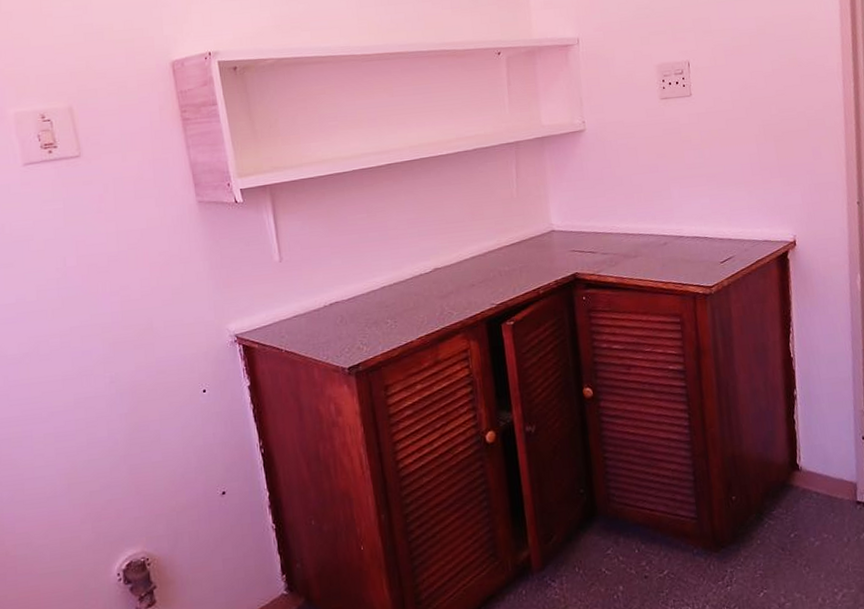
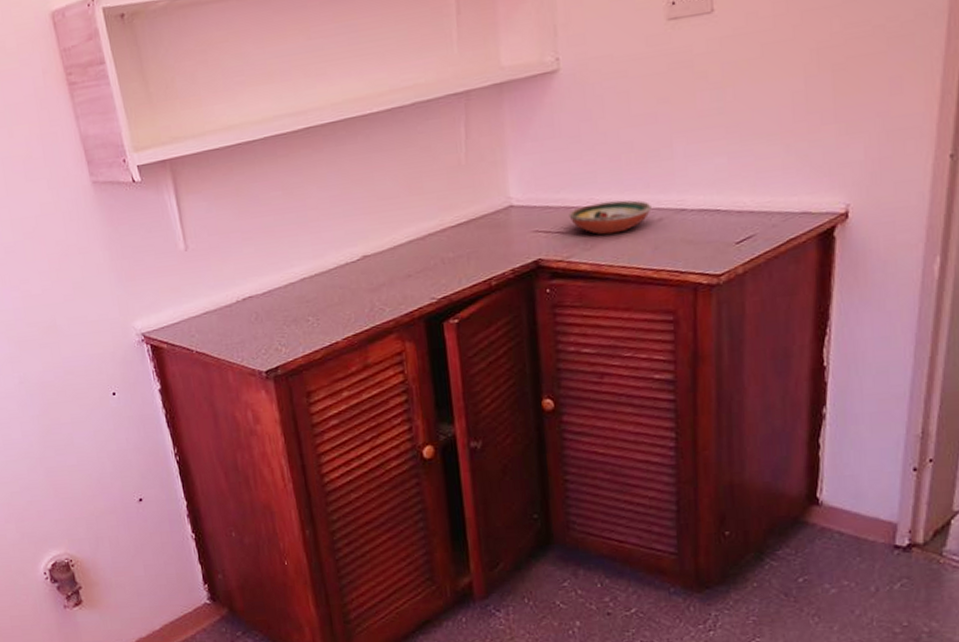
decorative bowl: none [597,228,658,255] -> present [568,200,652,235]

